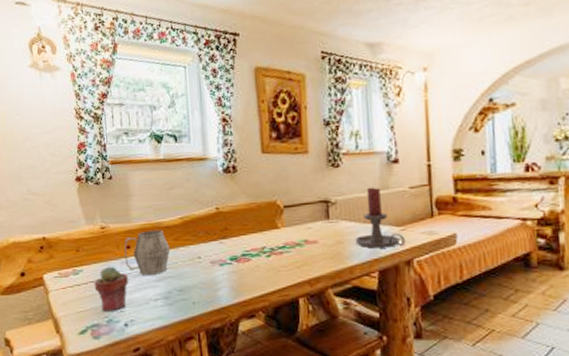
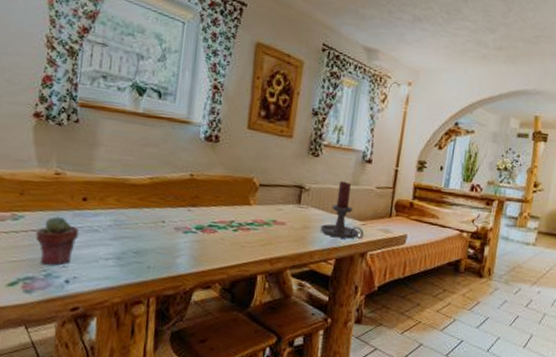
mug: present [124,229,171,275] -> none [78,185,133,233]

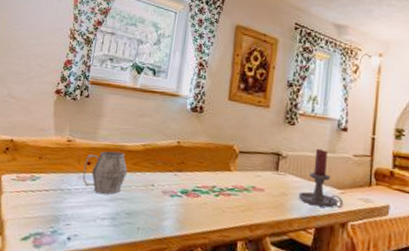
potted succulent: present [35,216,80,265] -> none [47,178,83,223]
mug: none [78,185,133,233] -> present [82,151,128,195]

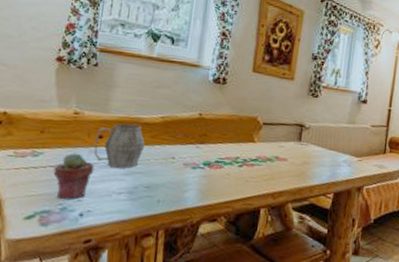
potted succulent: none [47,178,83,223] -> present [53,153,95,200]
candle holder: present [298,148,344,208] -> none [319,119,360,174]

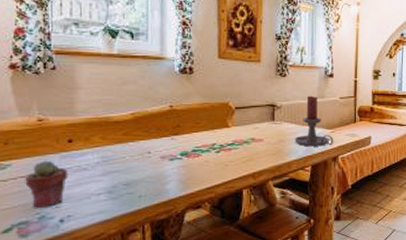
mug: present [94,123,146,169] -> none [65,124,119,170]
candle holder: none [319,119,360,174] -> present [294,95,334,147]

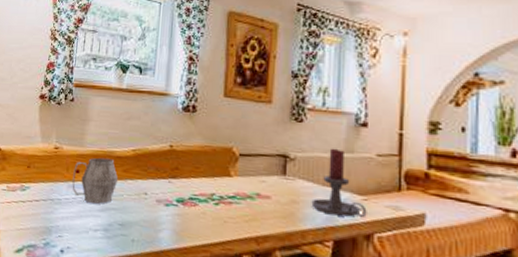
potted succulent: present [25,160,68,208] -> none [38,187,73,235]
mug: none [65,124,119,170] -> present [72,157,119,204]

